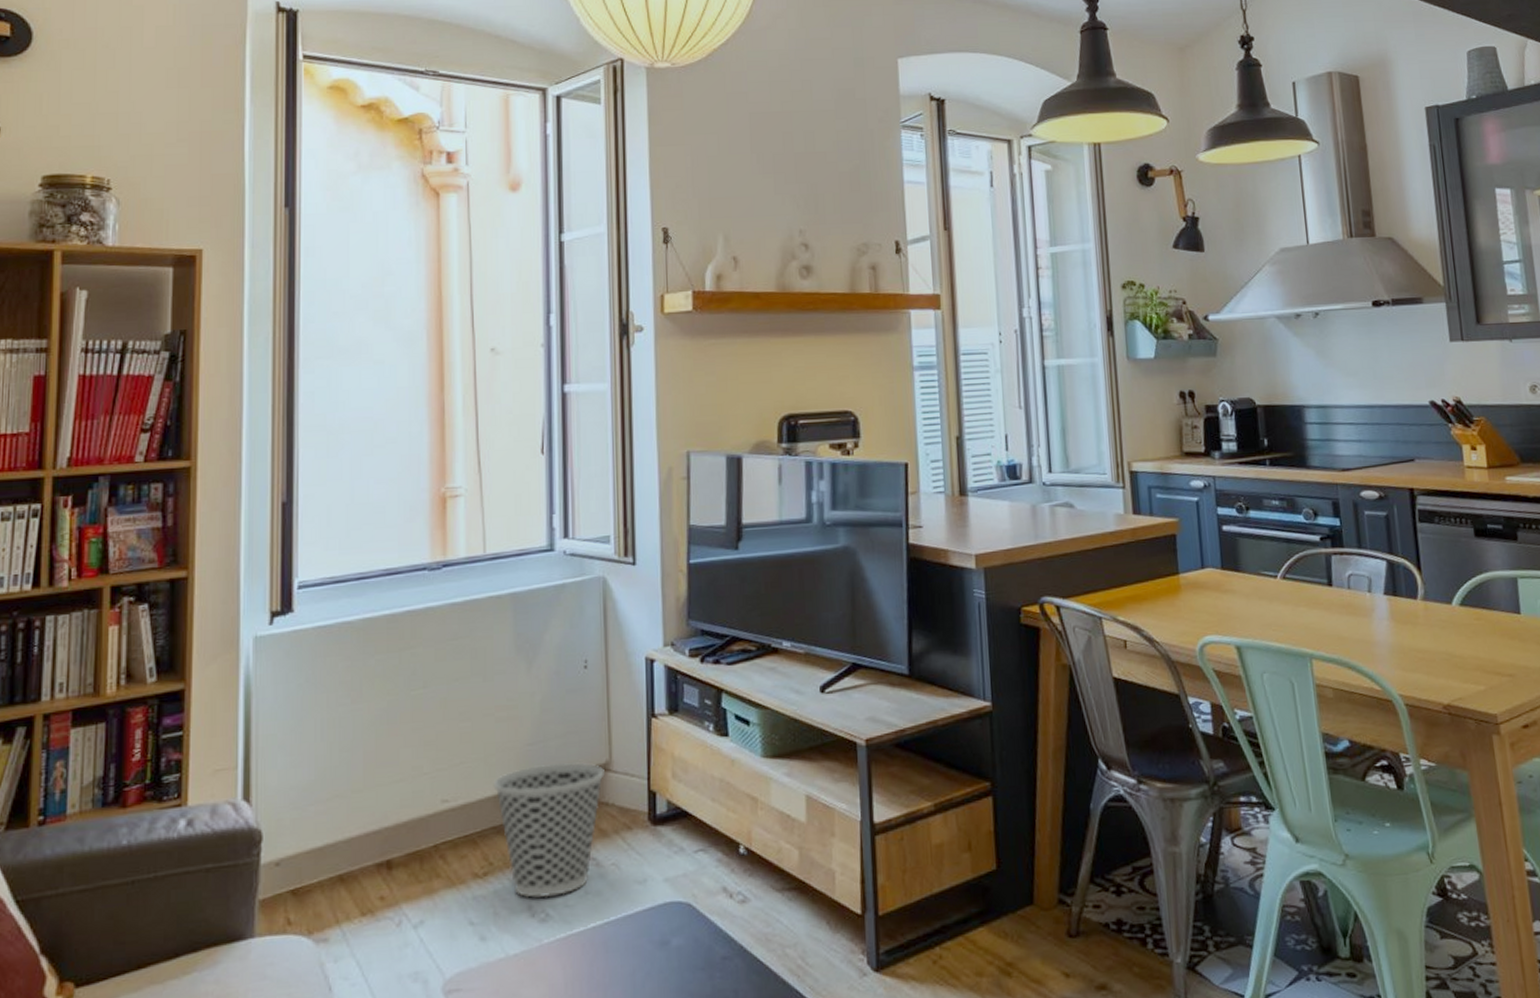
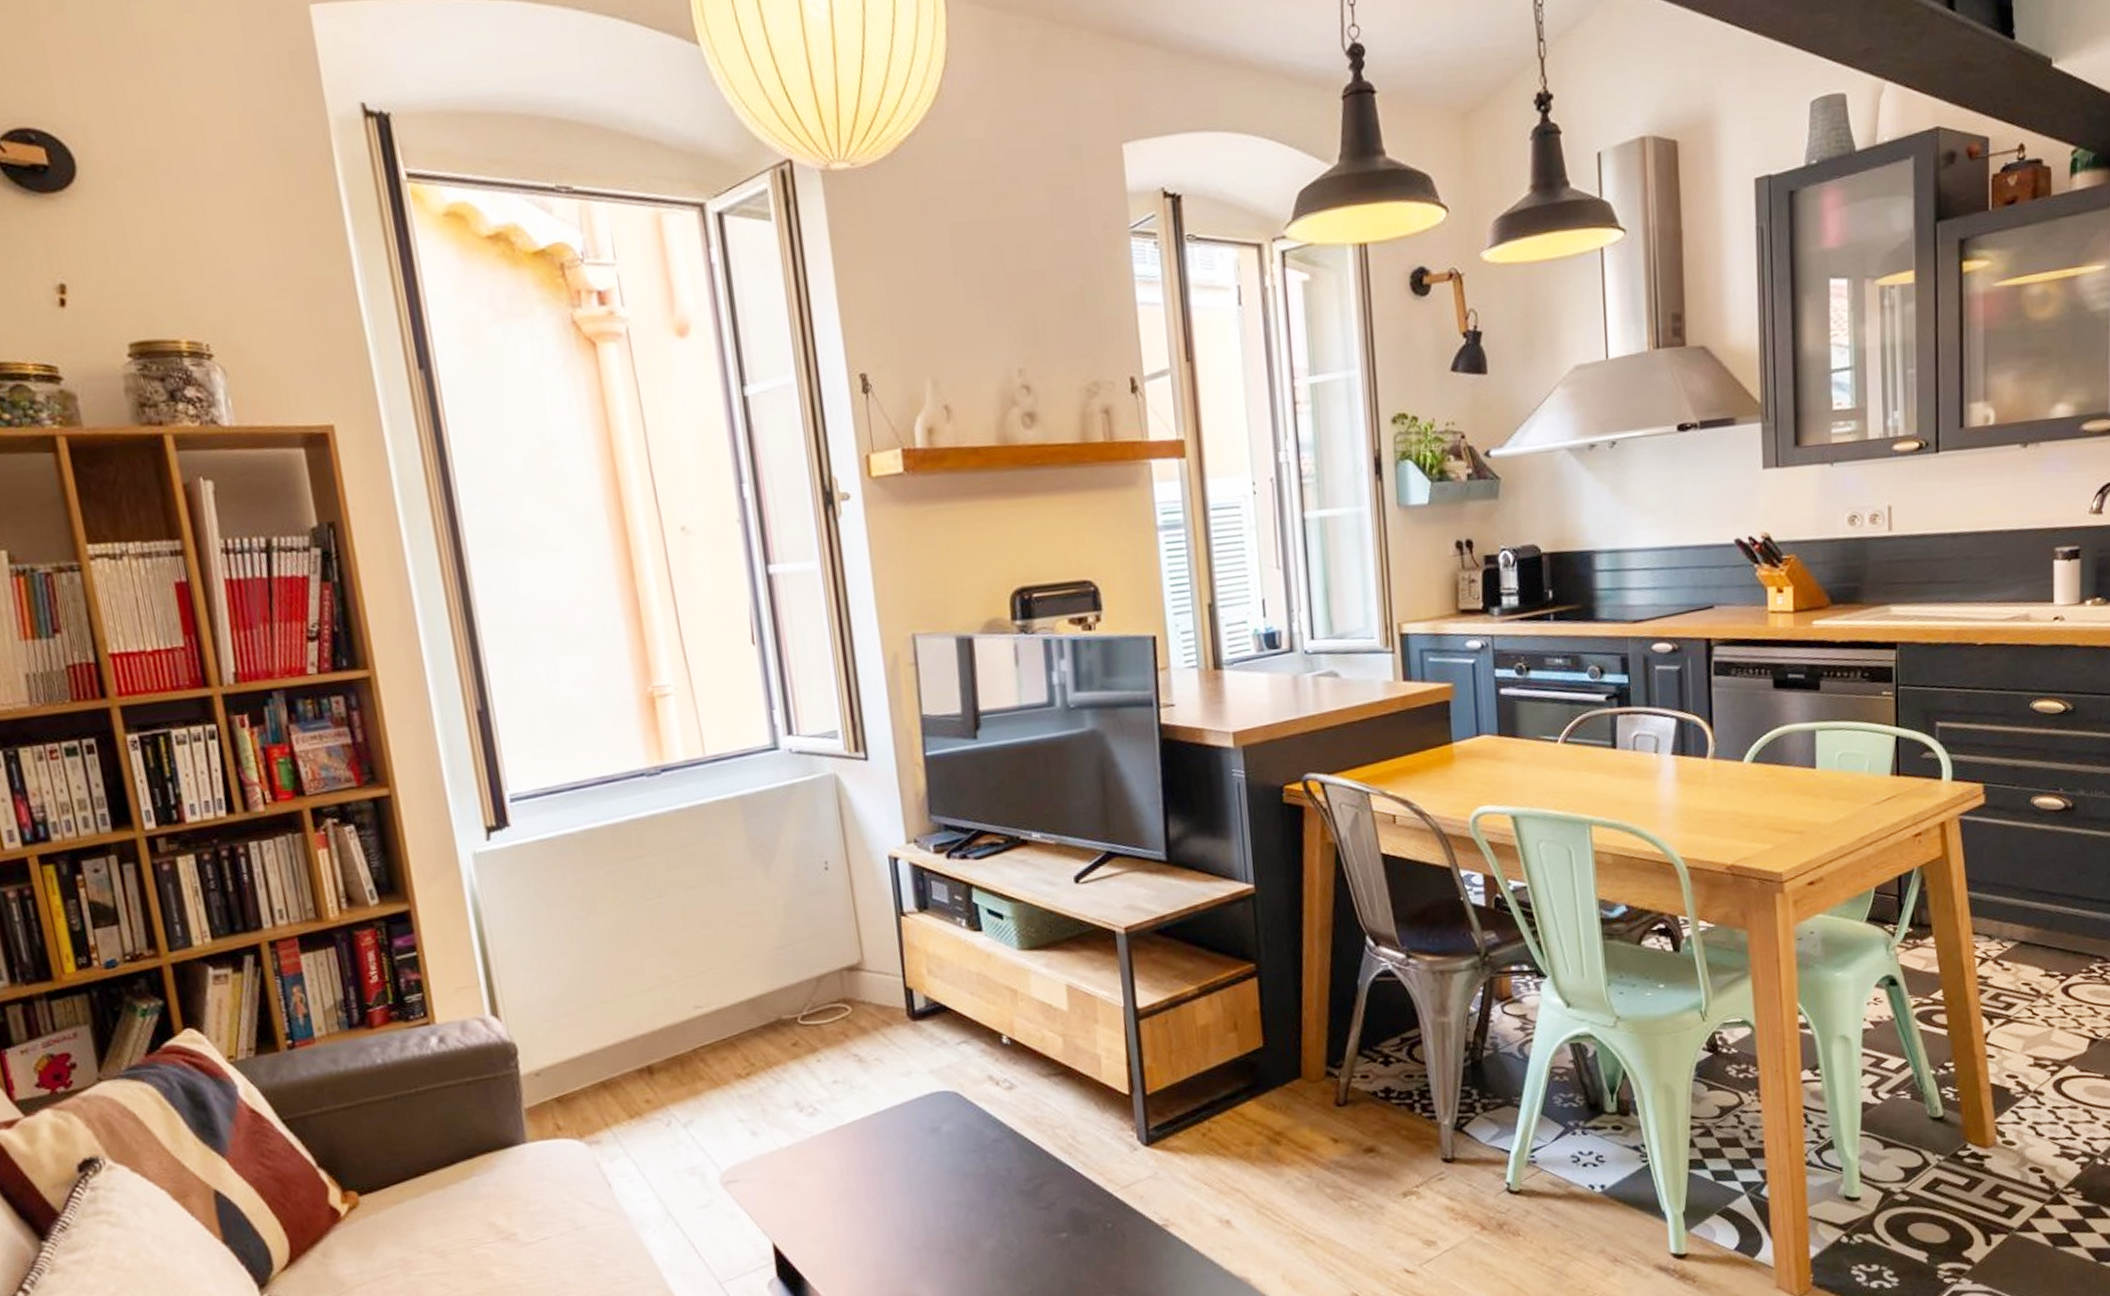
wastebasket: present [493,762,605,898] -> none [744,964,858,1095]

